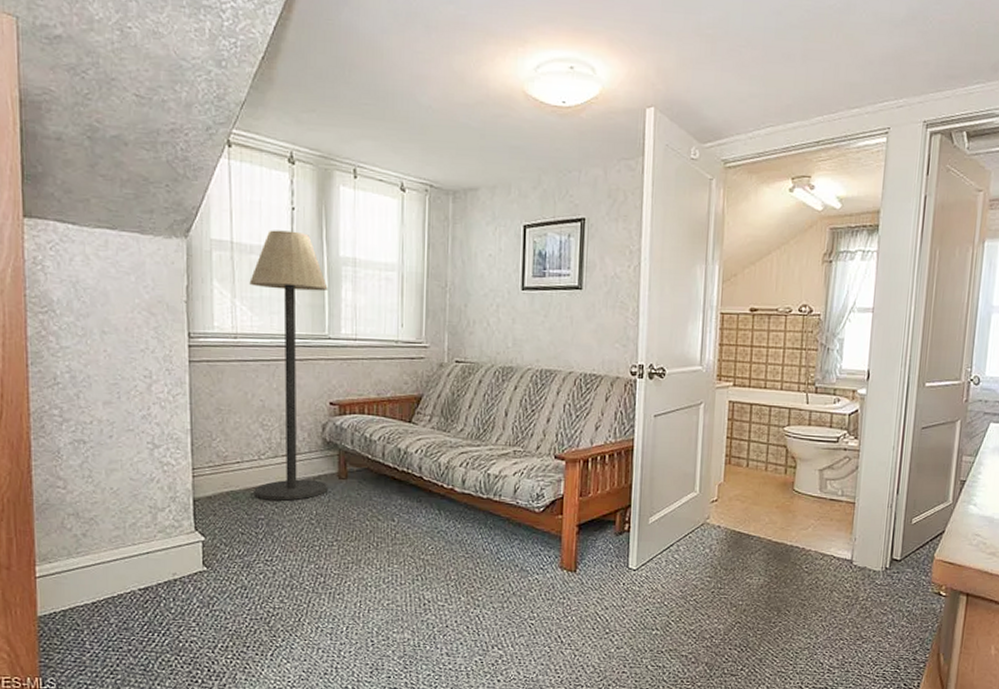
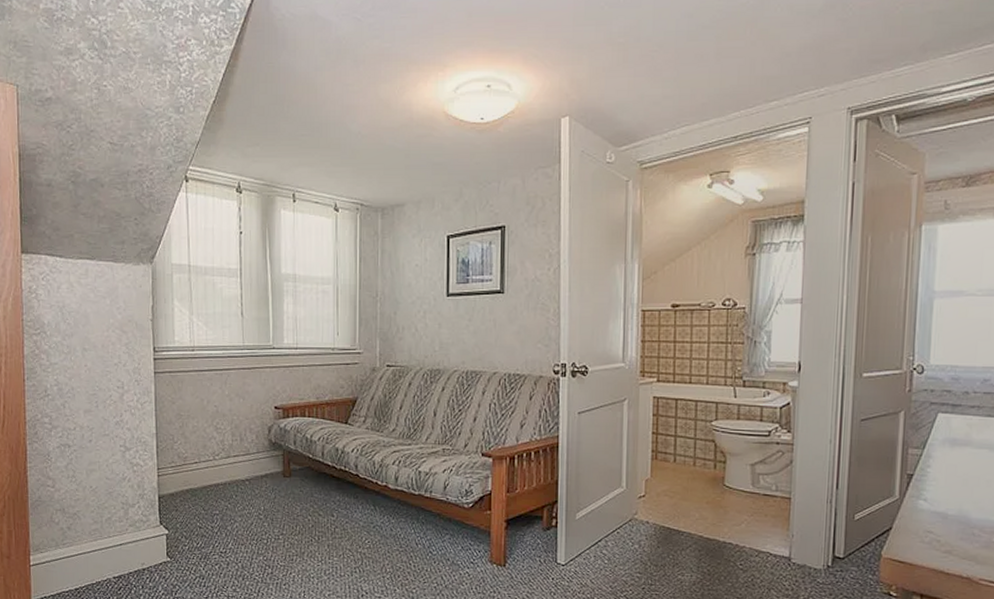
floor lamp: present [249,230,328,501] -> none [204,253,273,497]

